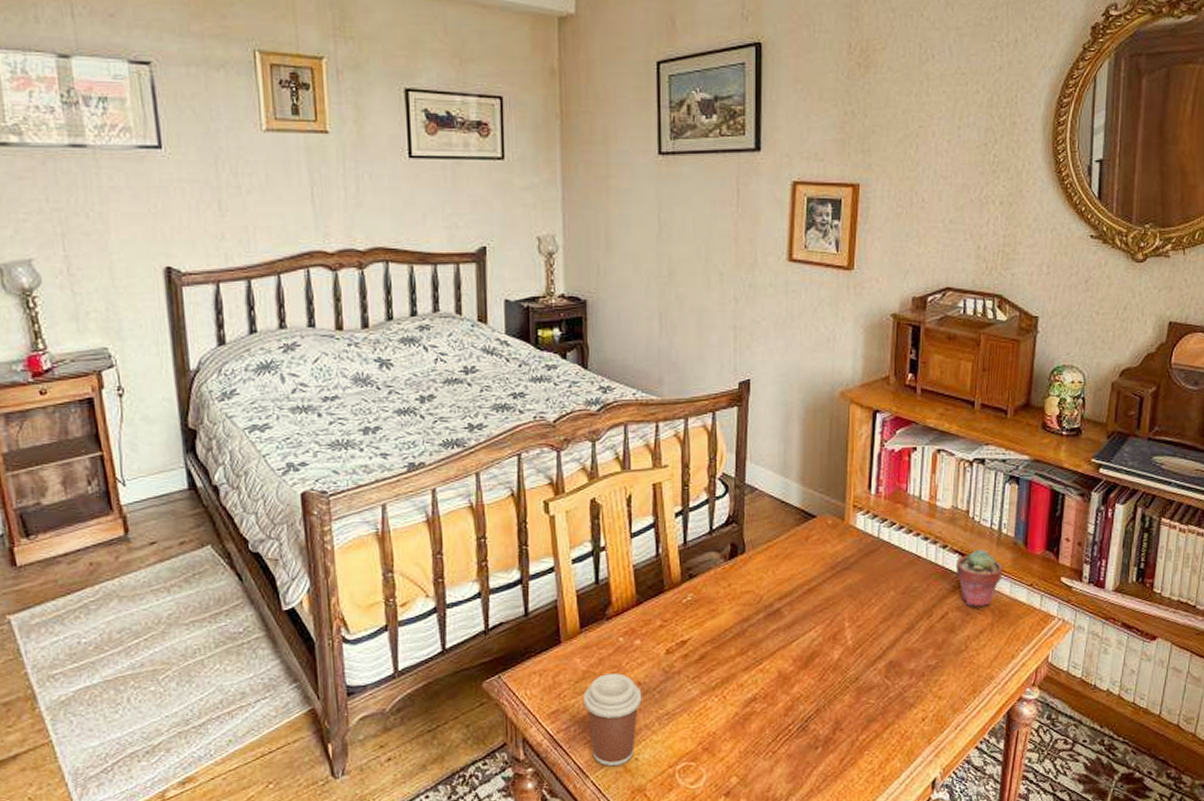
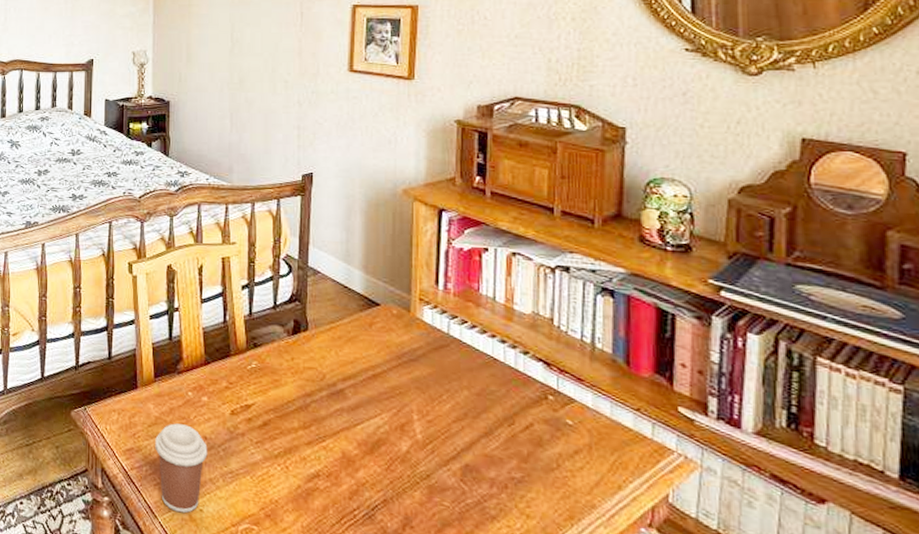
potted succulent: present [955,549,1003,607] -> none [540,360,600,425]

